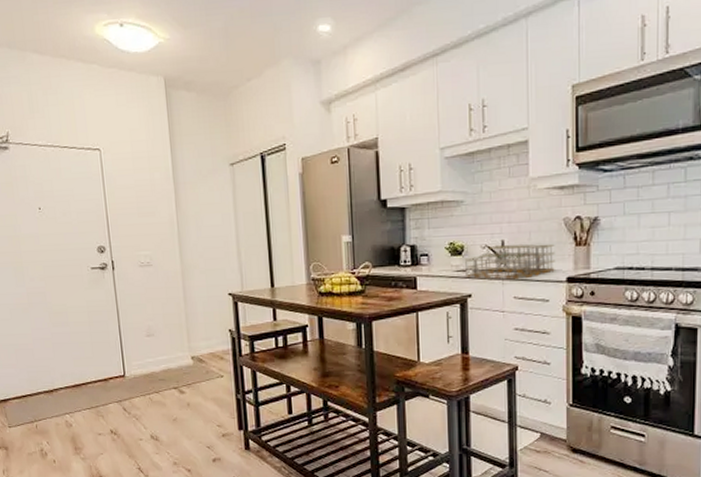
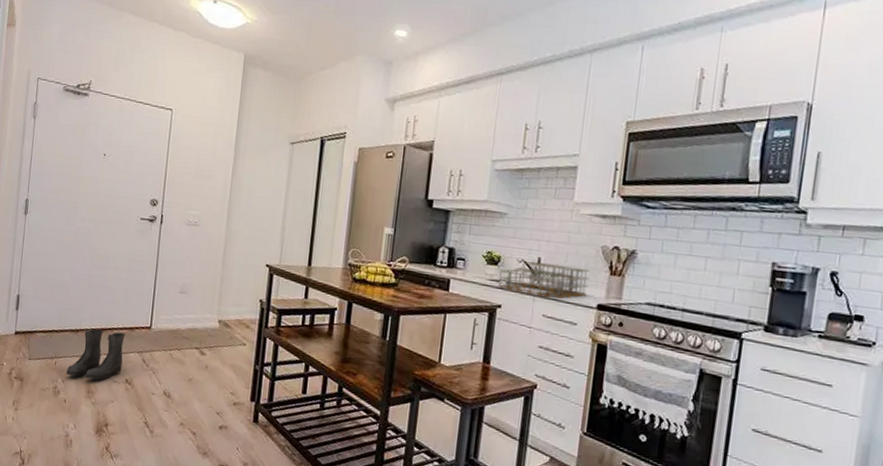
boot: none [49,386,104,436] -> present [65,329,125,380]

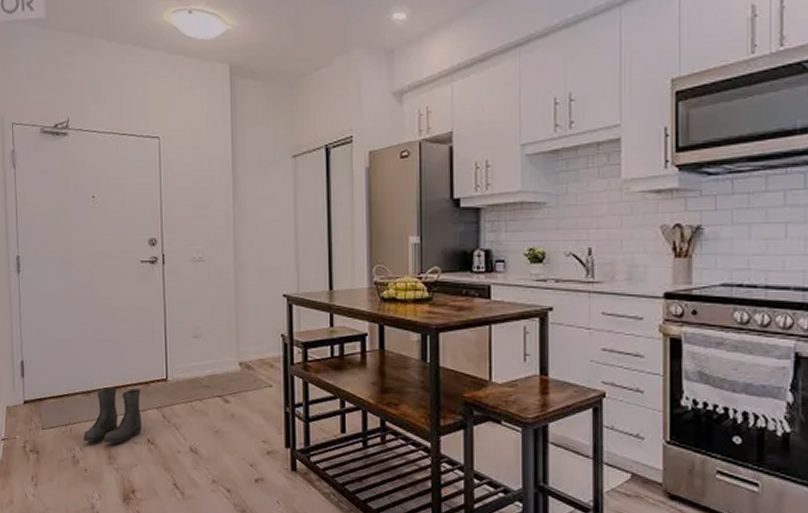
dish rack: present [498,261,590,299] -> none [546,254,650,293]

